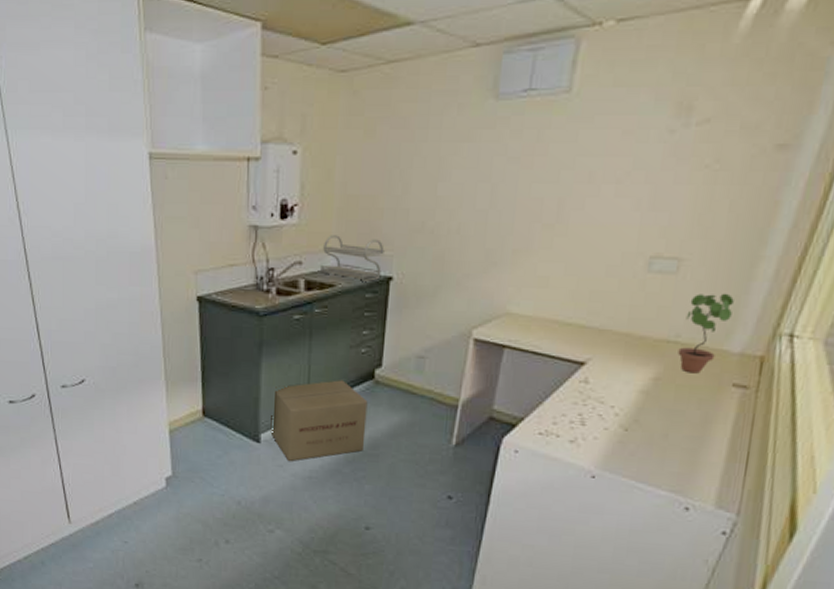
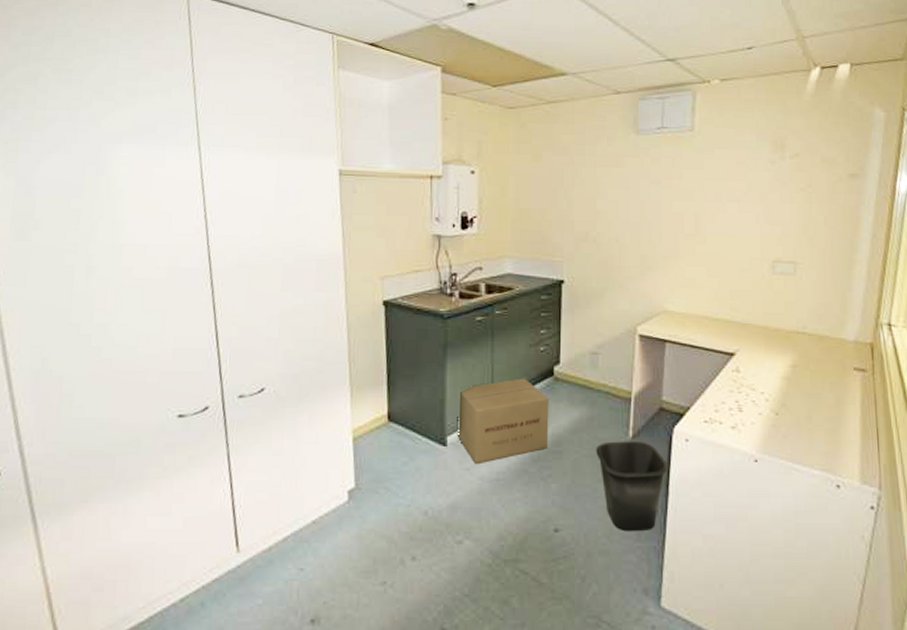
dish rack: present [320,235,384,283] -> none [499,243,555,286]
waste bin: none [414,448,492,536] -> present [596,441,668,532]
potted plant: present [678,293,734,374] -> none [807,290,842,360]

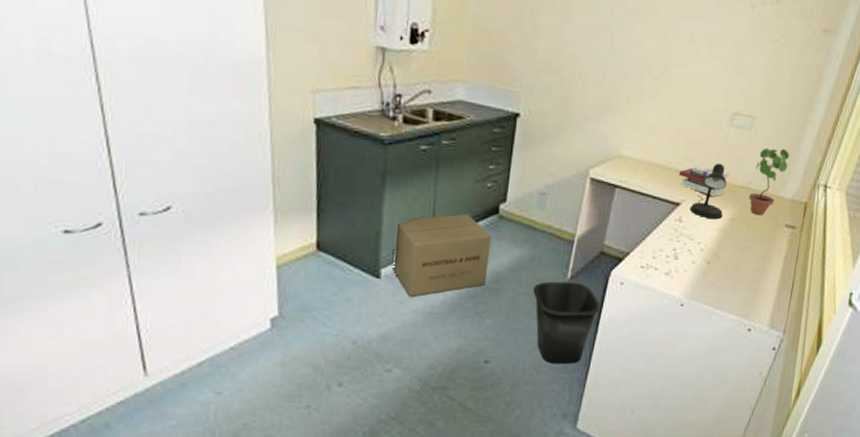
books: none [728,314,781,345] -> present [678,165,730,197]
desk lamp: none [745,310,783,368] -> present [689,162,727,220]
potted plant: none [807,290,842,360] -> present [749,148,790,216]

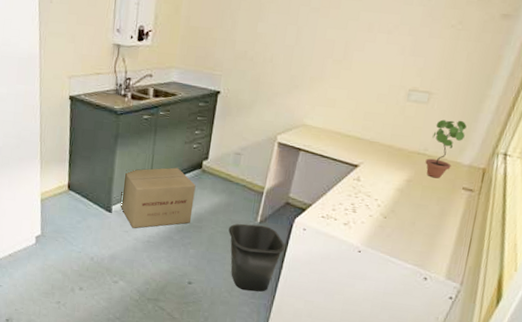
books: present [678,165,730,197] -> none [357,133,406,161]
desk lamp: present [689,162,727,220] -> none [367,132,404,181]

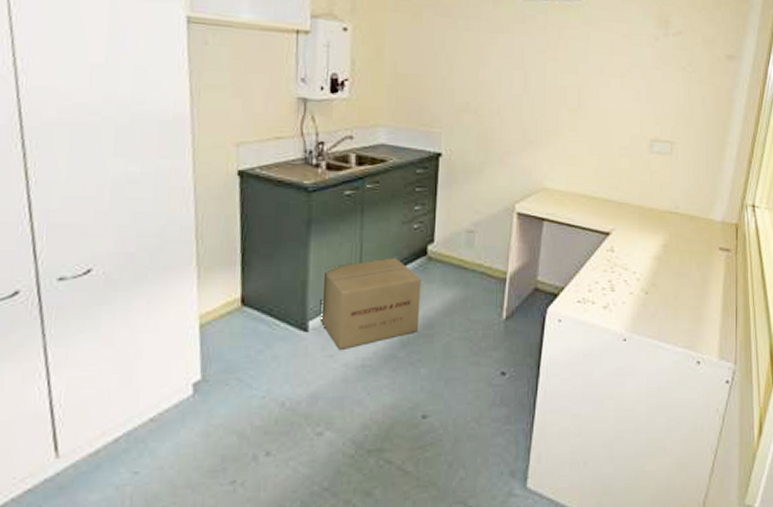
waste bin: present [228,223,286,292] -> none [468,323,540,415]
potted plant: present [425,119,467,179] -> none [678,171,712,240]

